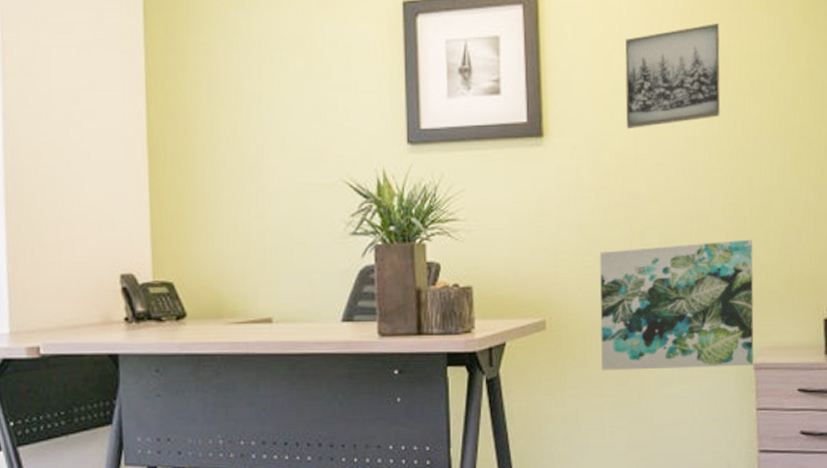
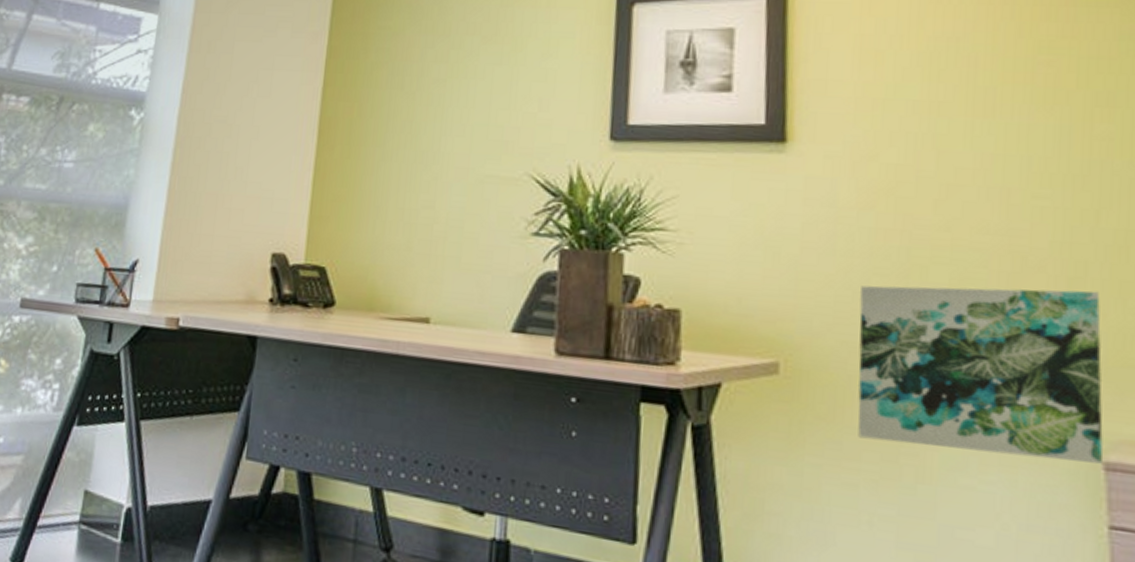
wall art: present [625,22,721,130] -> none [903,19,1046,141]

